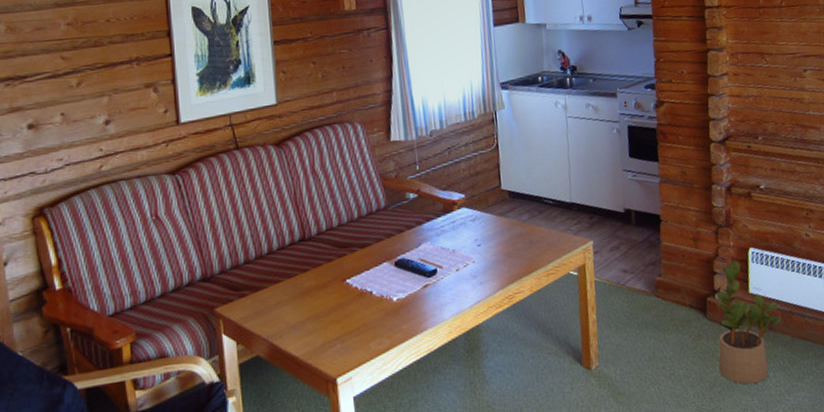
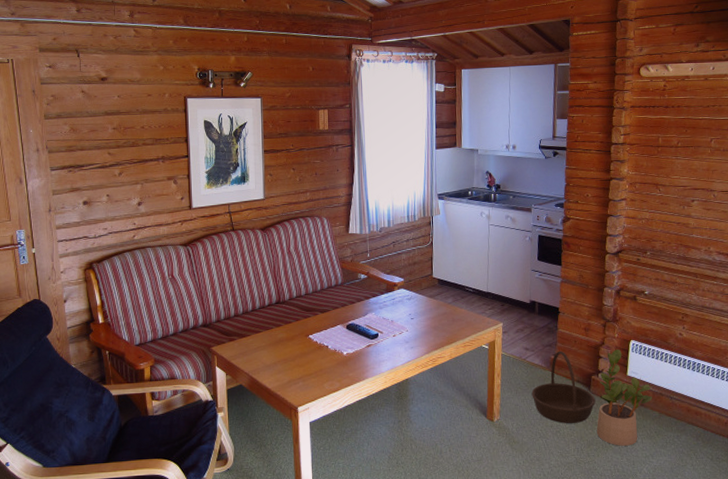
basket: none [635,269,715,363] -> present [531,350,596,423]

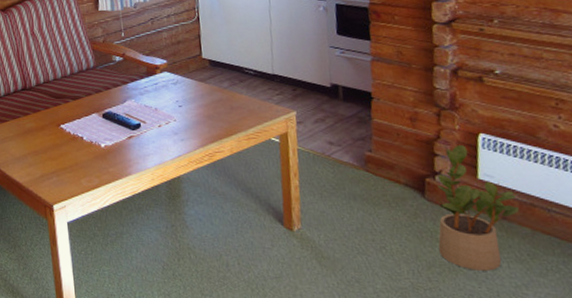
basket: present [531,350,596,423] -> none [341,146,434,238]

